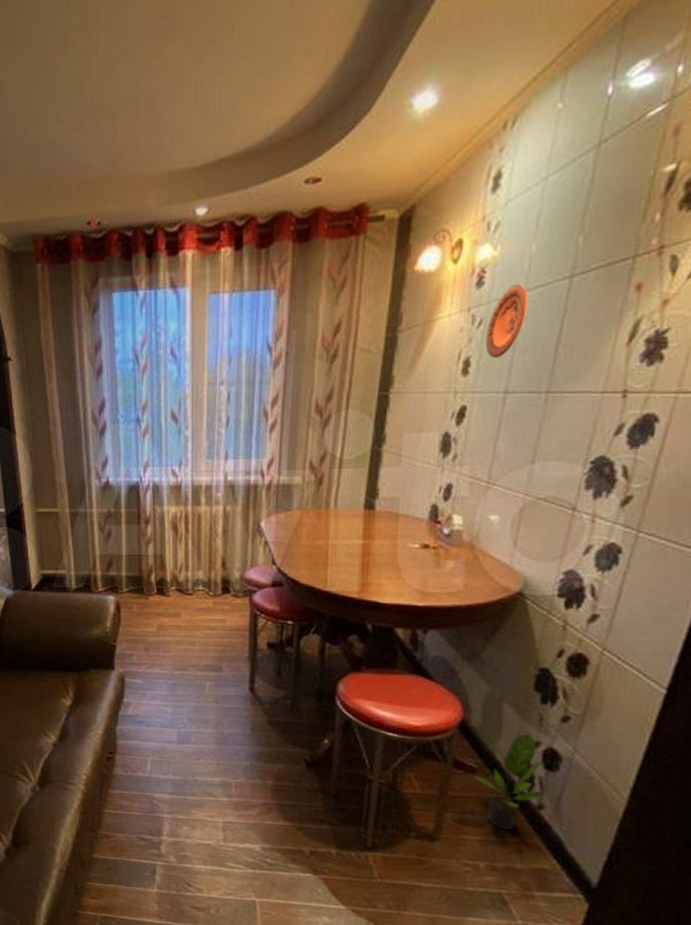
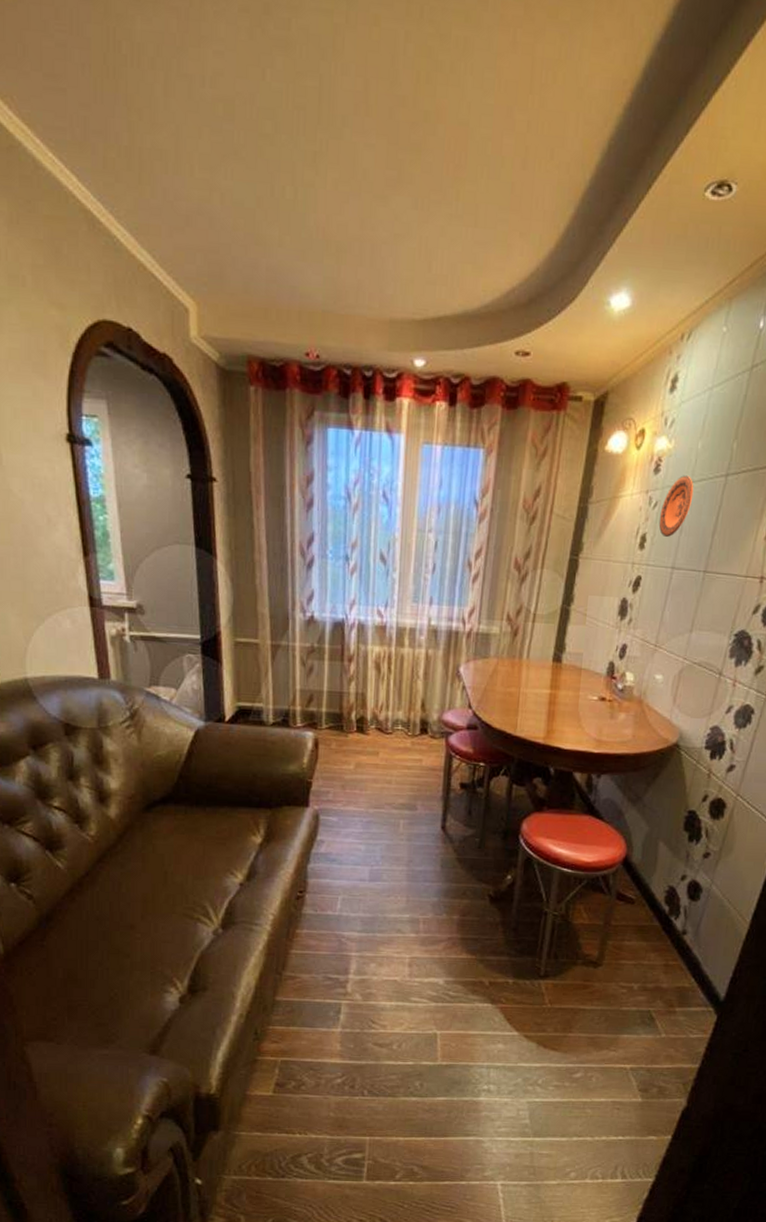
potted plant: present [472,732,546,831] -> none [631,867,689,955]

